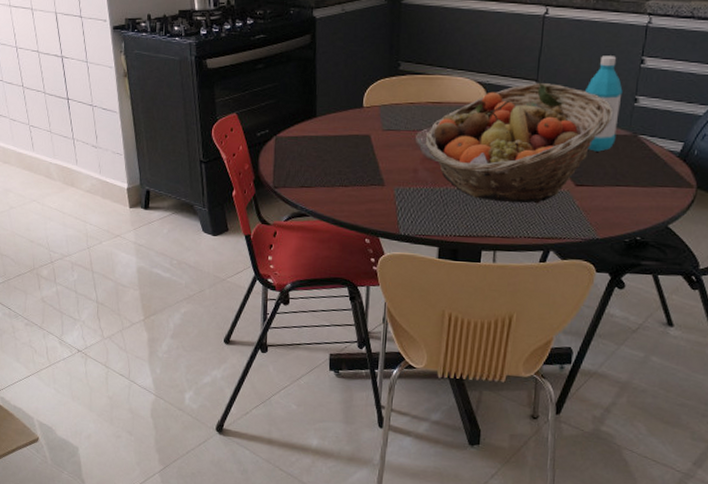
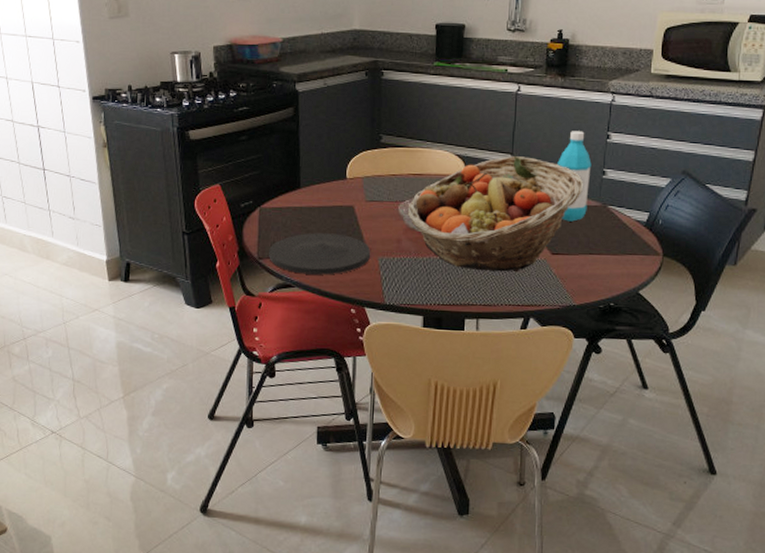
plate: none [284,162,386,205] -> present [269,233,370,275]

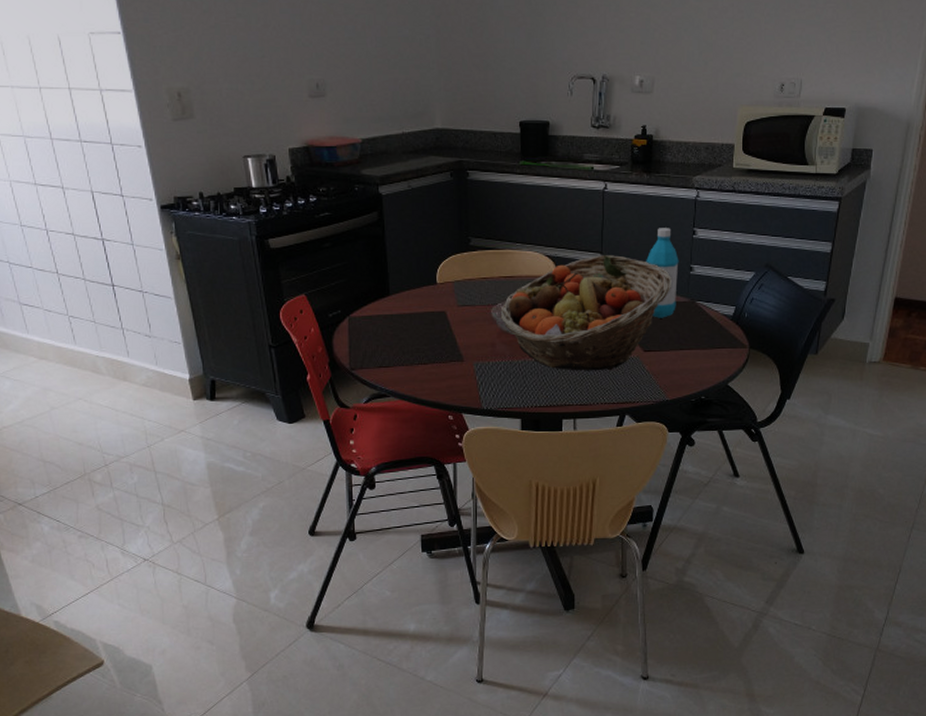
plate: present [269,233,370,275] -> none [361,340,465,383]

